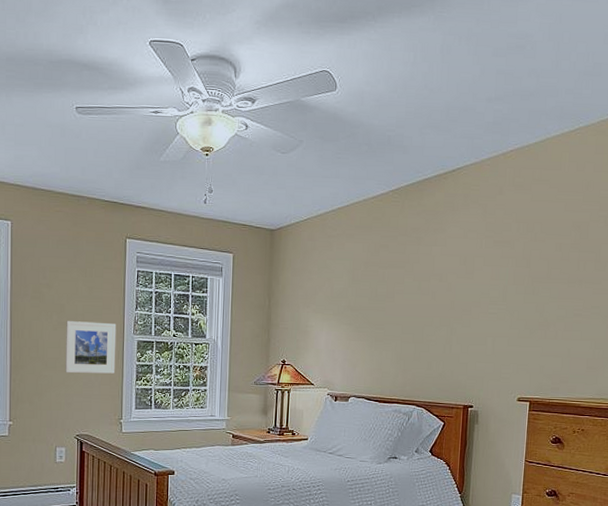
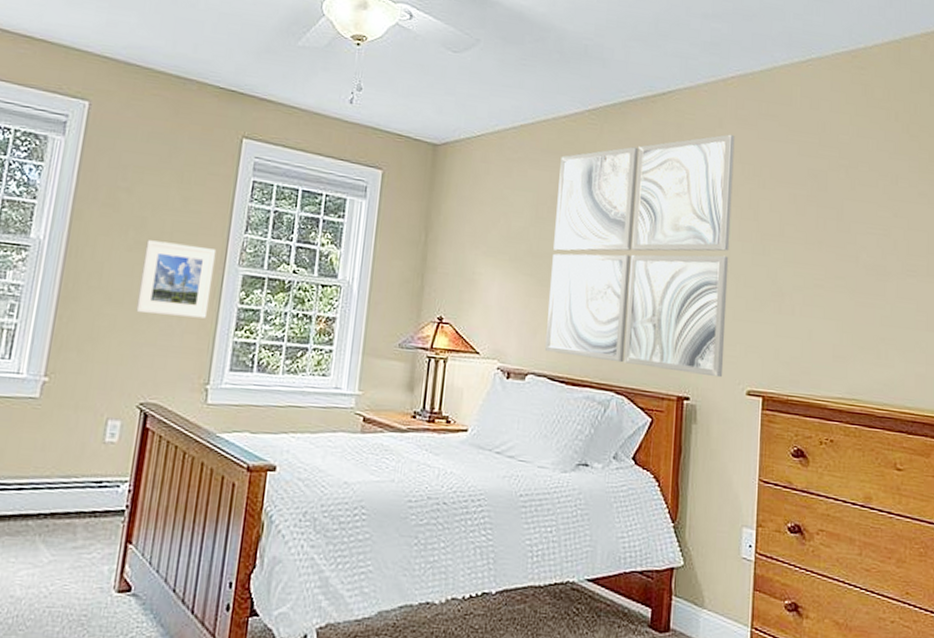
wall art: none [362,199,512,390] -> present [544,134,735,378]

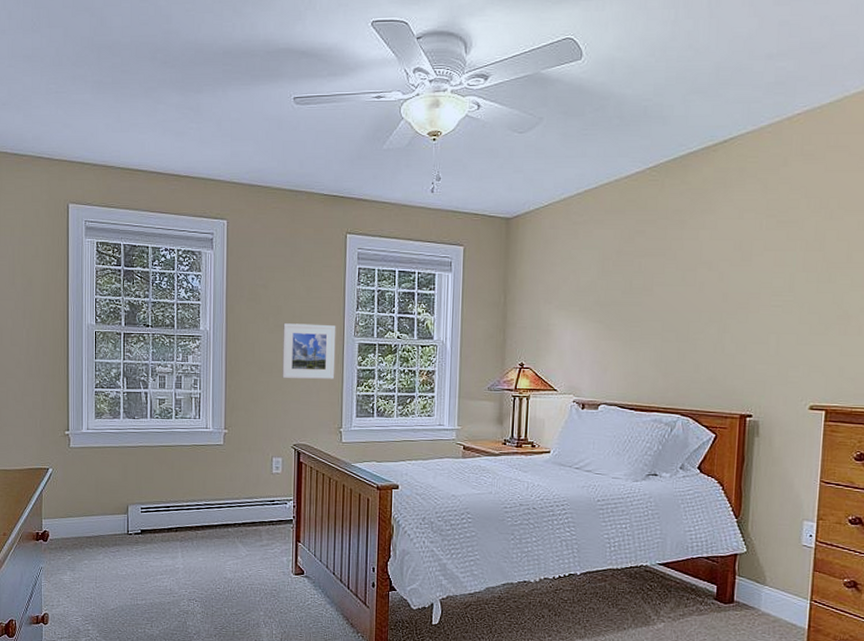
wall art: present [544,134,735,378] -> none [614,171,801,396]

